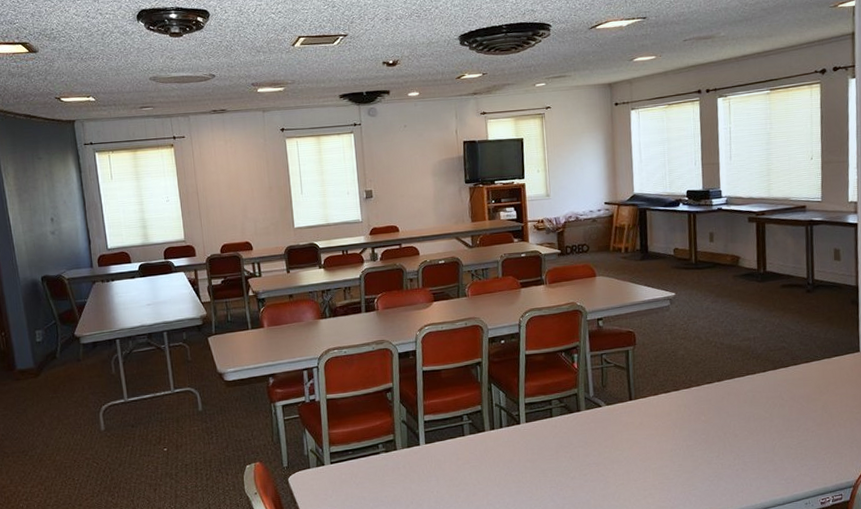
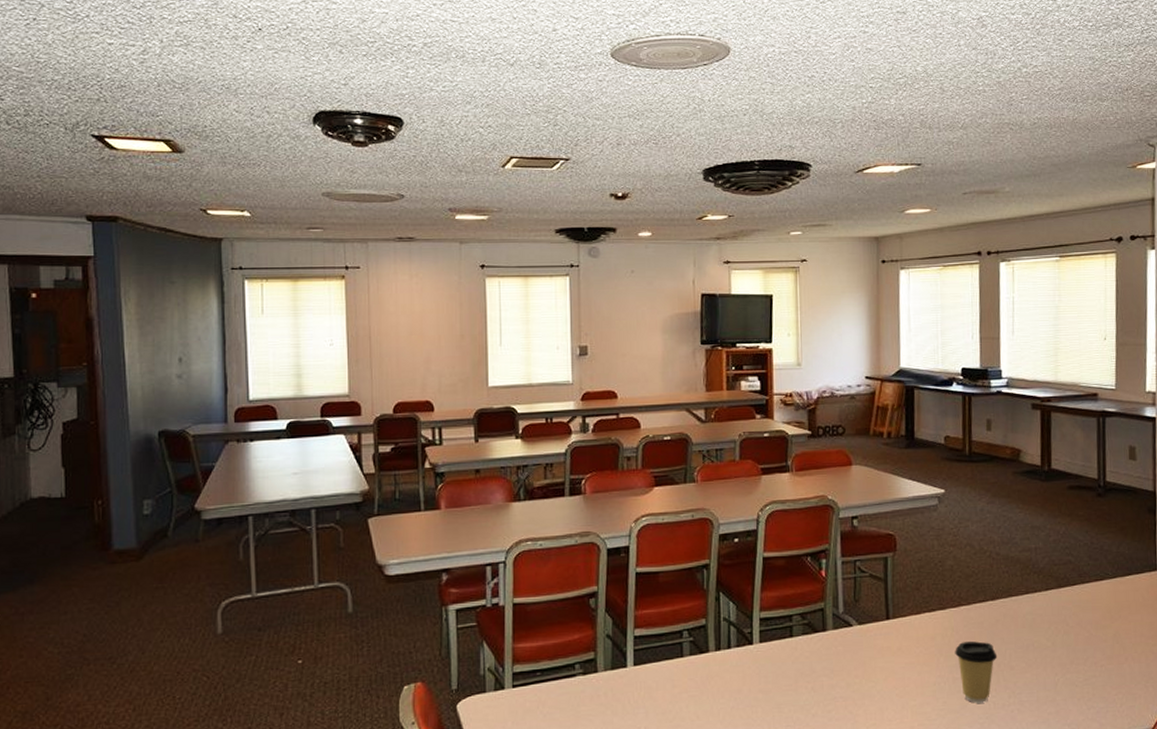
coffee cup: none [687,415,724,465] -> present [955,640,998,703]

